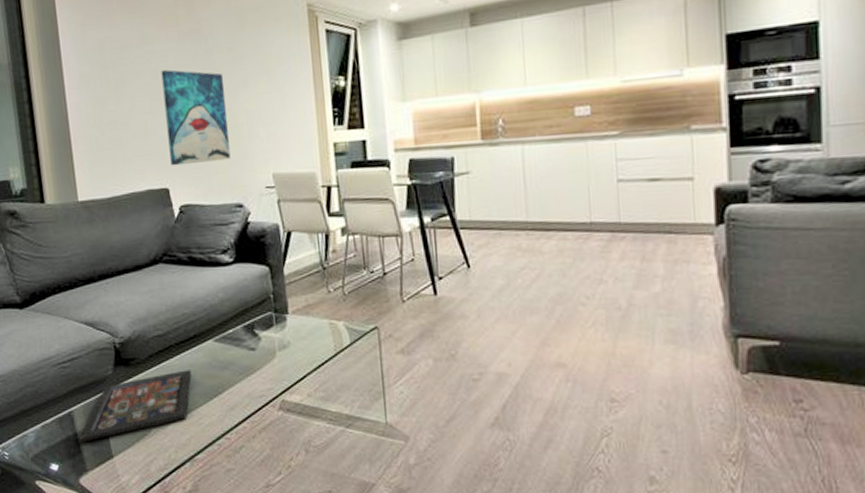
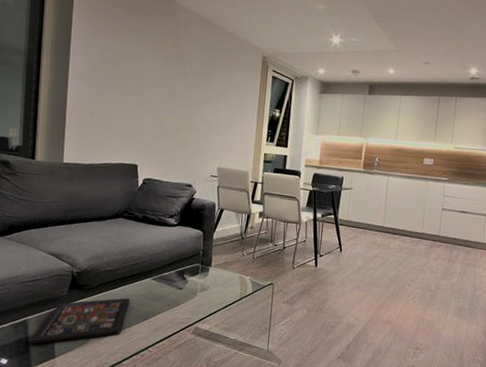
wall art: present [161,70,231,166] -> none [142,80,194,152]

